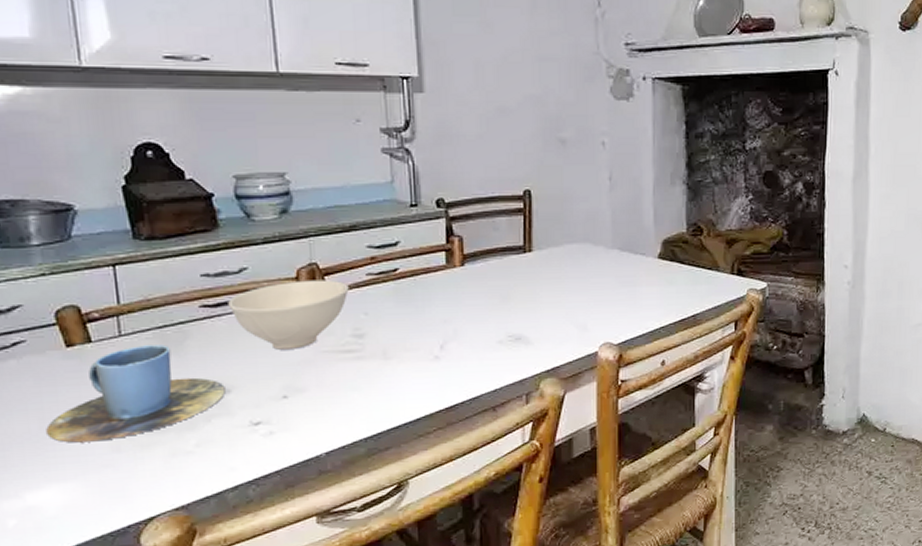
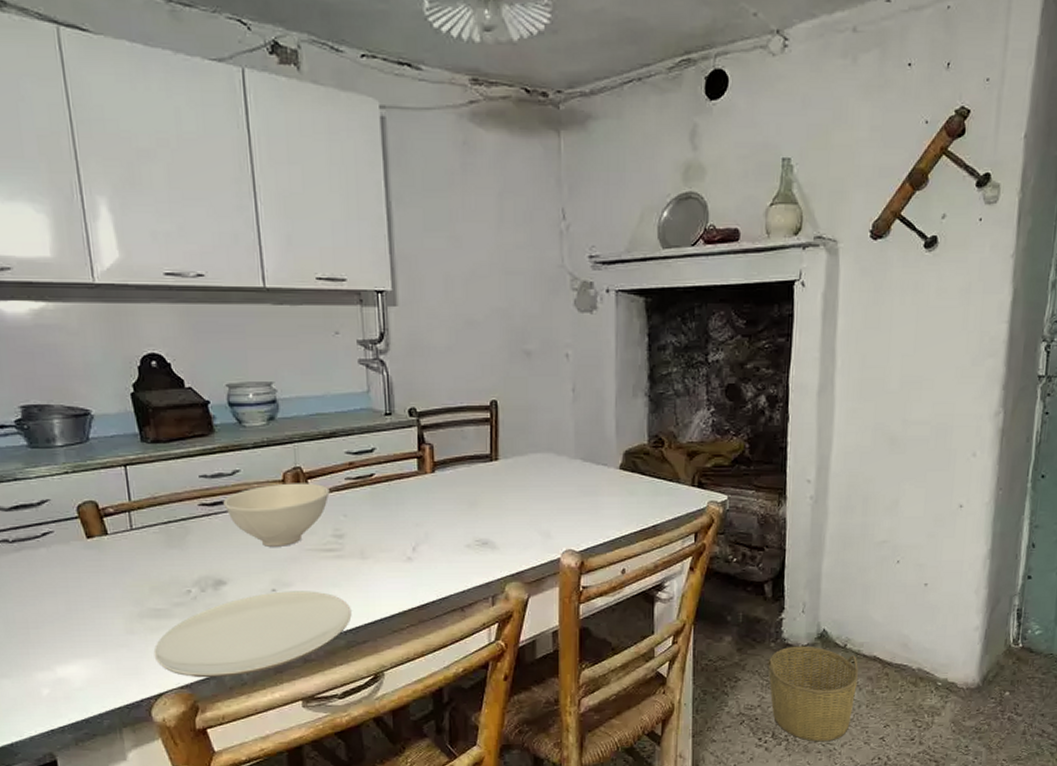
cup: present [46,345,226,443] -> none [72,539,222,624]
plate: none [144,396,373,498] -> present [153,591,352,678]
basket: none [809,431,898,529] -> present [768,646,859,742]

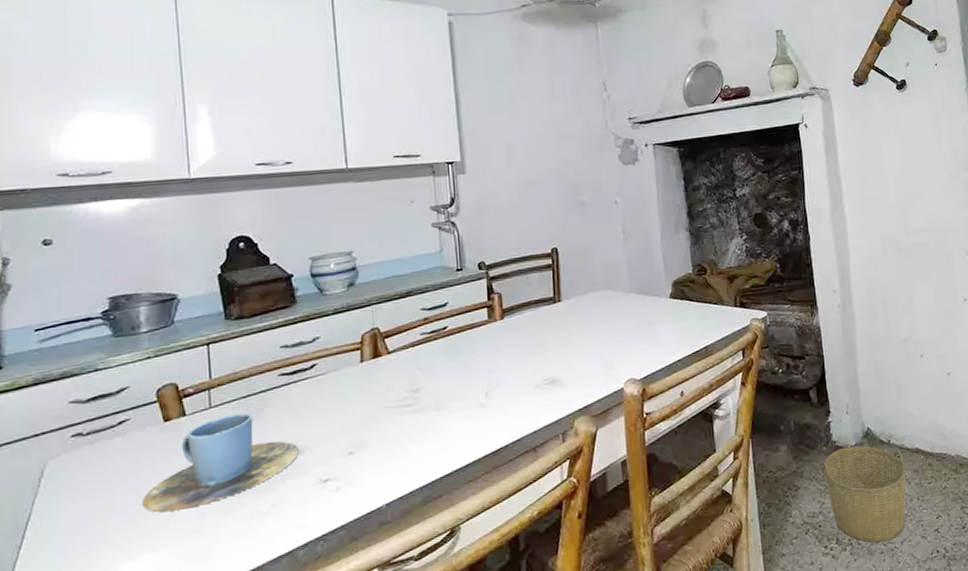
cup: none [72,539,222,624] -> present [142,412,299,512]
plate: present [153,591,352,678] -> none [225,449,428,558]
bowl: present [223,483,330,547] -> none [303,341,406,410]

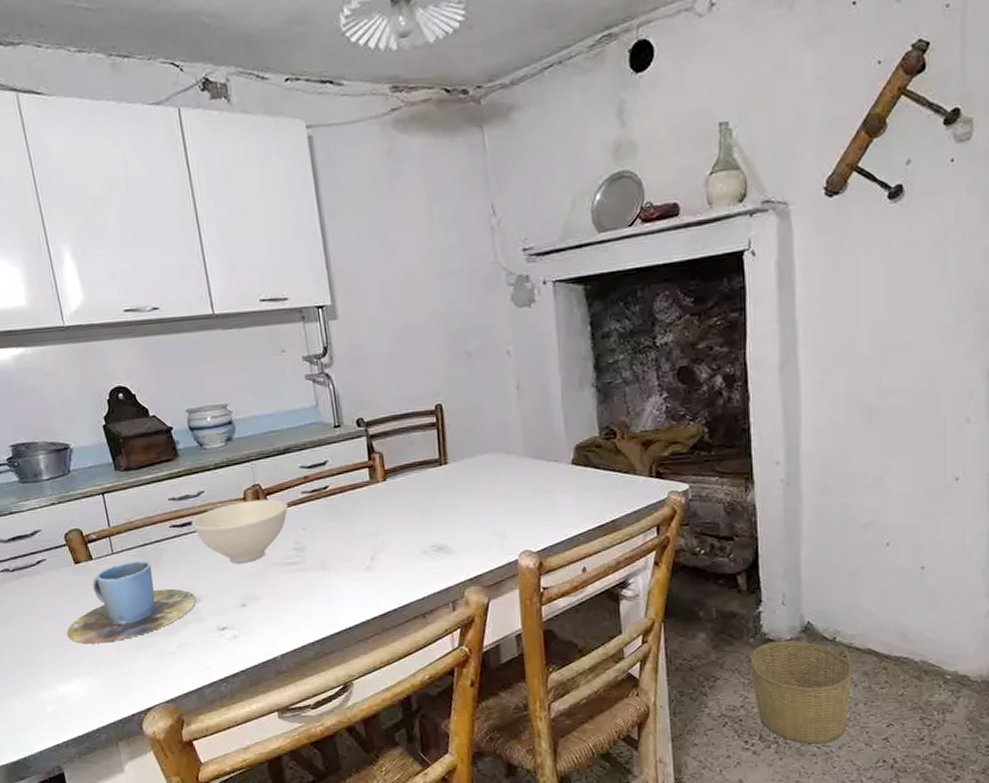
bowl: none [303,341,406,410] -> present [191,499,288,563]

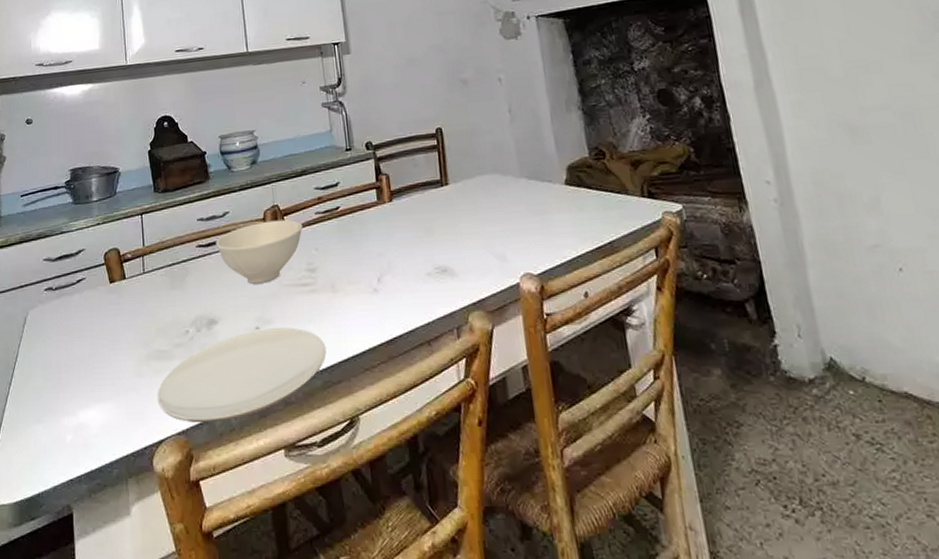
cup: present [67,560,196,644] -> none [94,280,214,367]
plate: none [140,604,318,692] -> present [157,327,327,423]
basket: present [748,640,853,744] -> none [771,379,900,513]

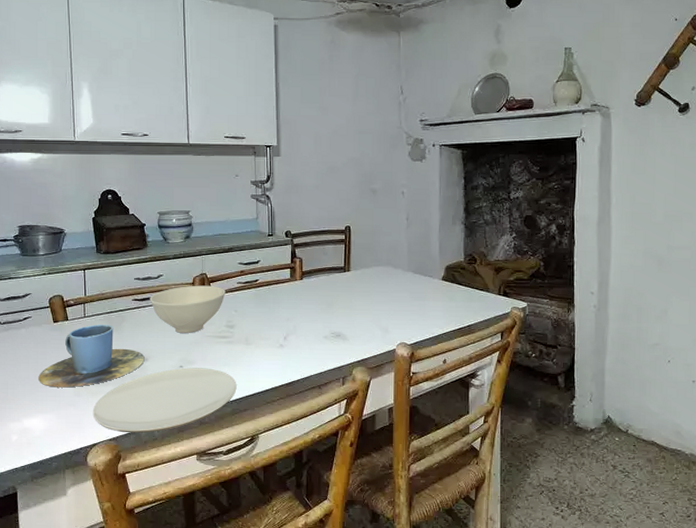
cup: none [94,280,214,367] -> present [38,324,145,388]

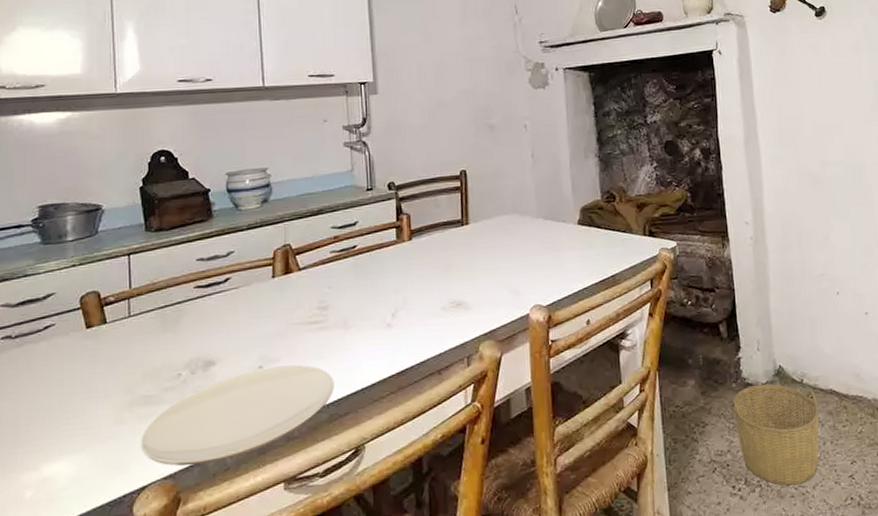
cup: present [38,324,145,388] -> none [64,323,212,417]
bowl: present [150,285,226,333] -> none [217,258,316,324]
basket: none [562,429,640,514] -> present [731,383,819,486]

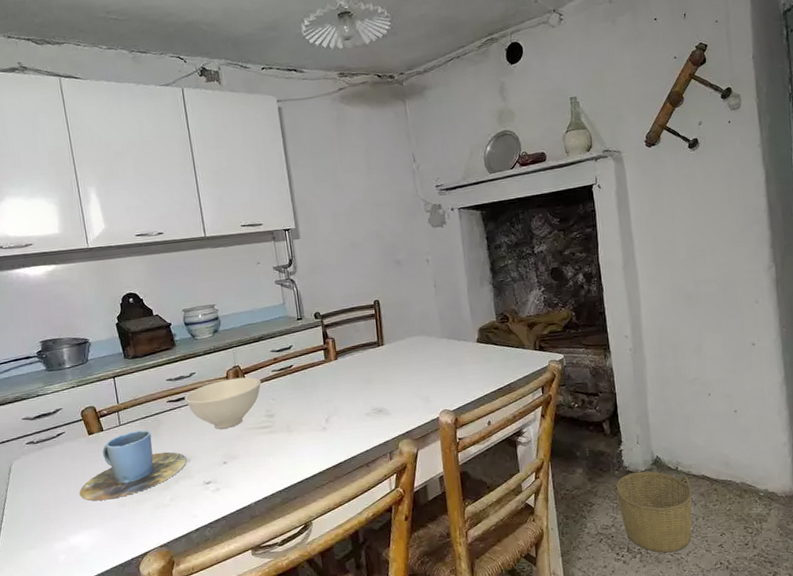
cup: none [64,323,212,417] -> present [79,430,187,501]
plate: present [140,365,334,466] -> none [139,460,284,538]
bowl: none [217,258,316,324] -> present [184,377,261,429]

